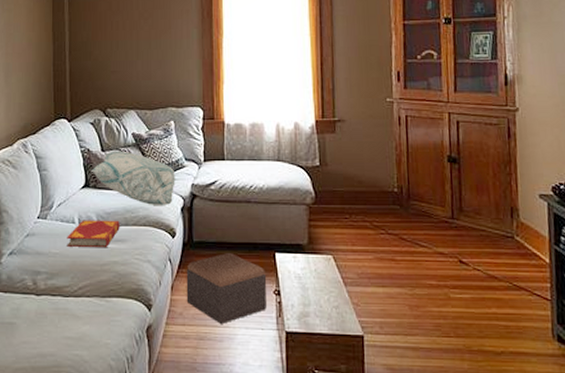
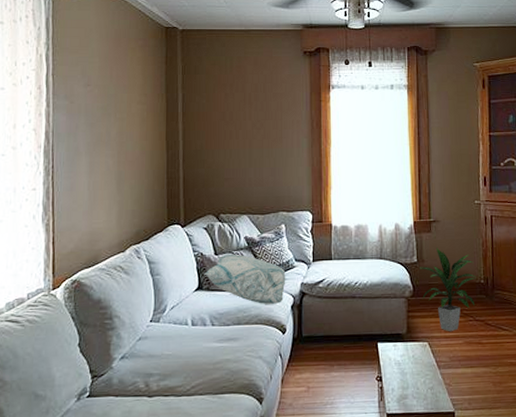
hardback book: present [67,220,120,248] -> none [180,320,232,348]
footstool: present [186,252,267,324] -> none [295,344,370,411]
indoor plant: none [323,149,389,246] -> present [420,247,476,332]

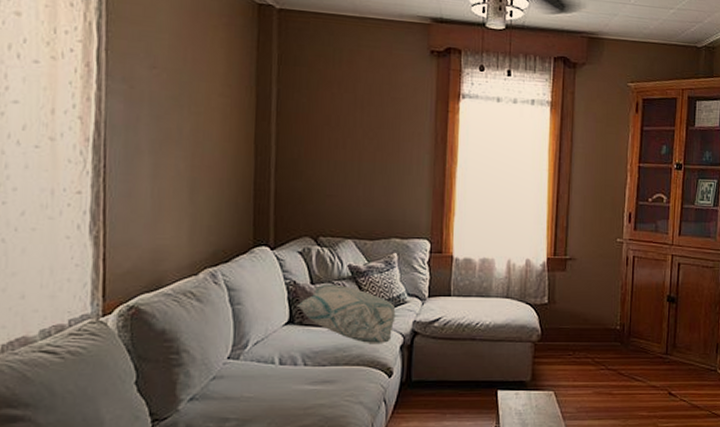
indoor plant: present [420,247,476,332] -> none [550,287,612,381]

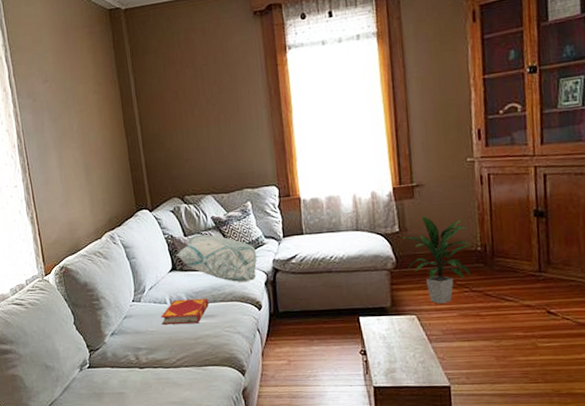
hardback book: none [263,359,329,390] -> present [161,298,209,325]
indoor plant: none [550,287,612,381] -> present [402,214,472,305]

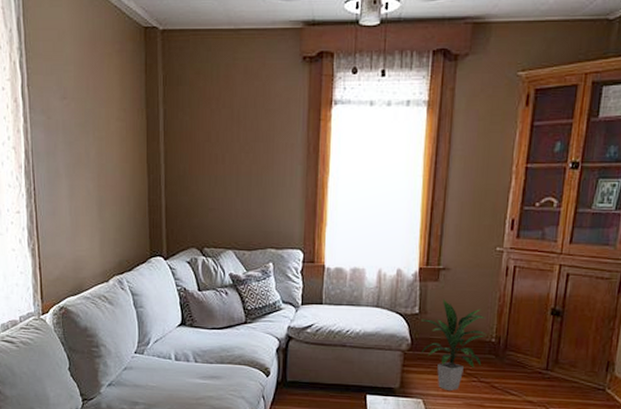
hardback book: present [161,298,209,325] -> none [163,356,215,384]
decorative pillow: present [176,234,258,282] -> none [187,291,272,346]

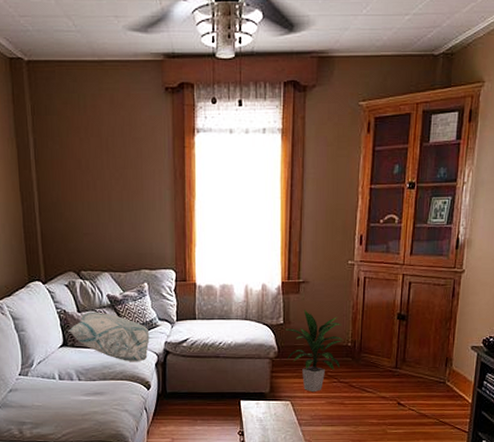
decorative pillow: none [187,291,272,346] -> present [68,311,150,361]

